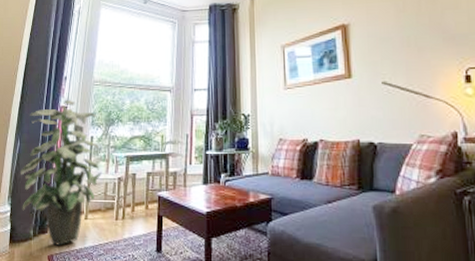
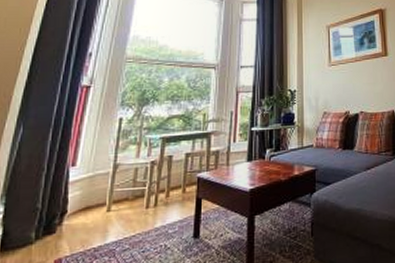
indoor plant: present [21,99,102,246] -> none [20,77,131,247]

